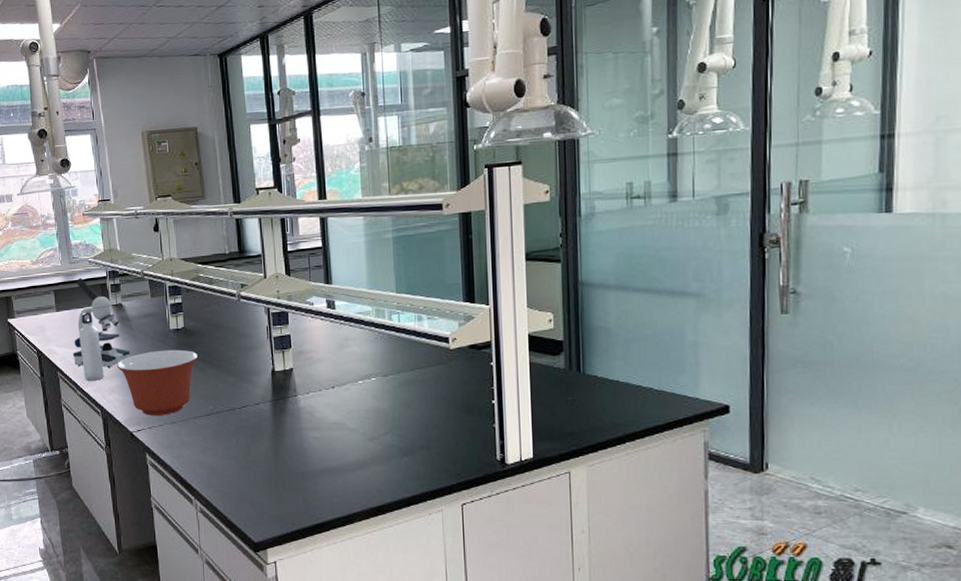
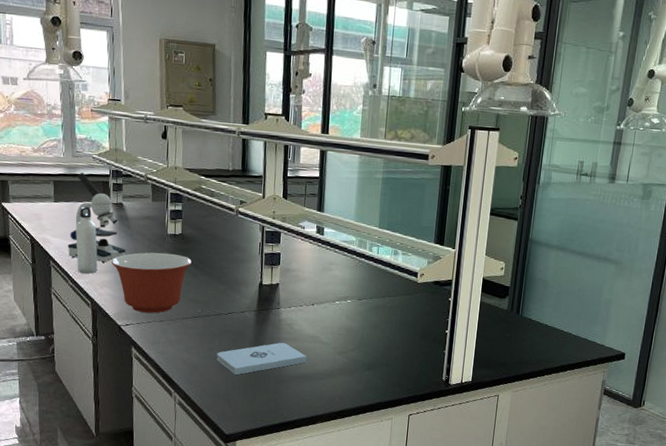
notepad: none [235,433,334,474] -> present [216,342,307,375]

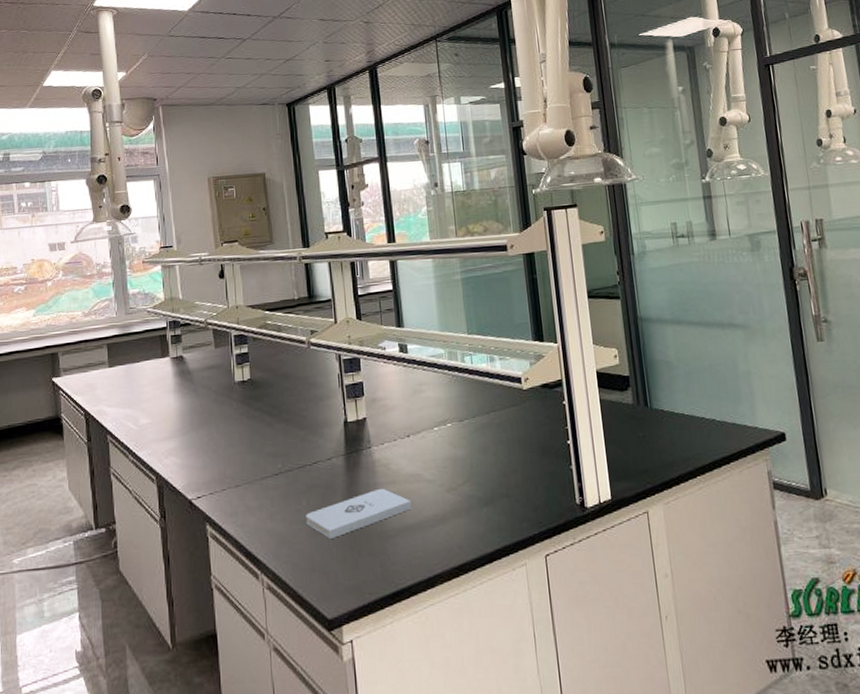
microscope: present [67,172,126,264] -> none [125,329,191,429]
water bottle: present [76,206,98,274] -> none [134,366,161,444]
mixing bowl: present [111,252,193,313] -> none [174,403,266,480]

